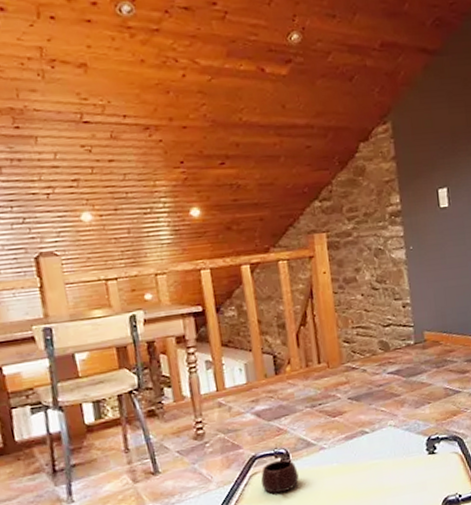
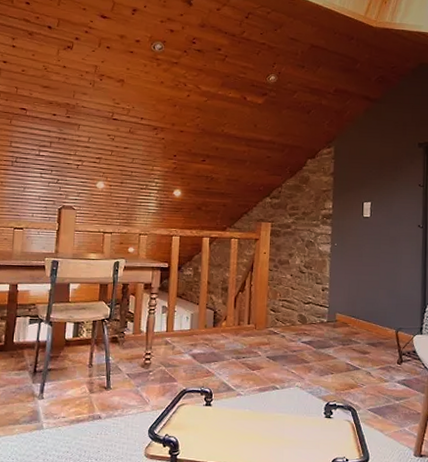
mug: present [260,460,299,493] -> none [186,397,217,425]

